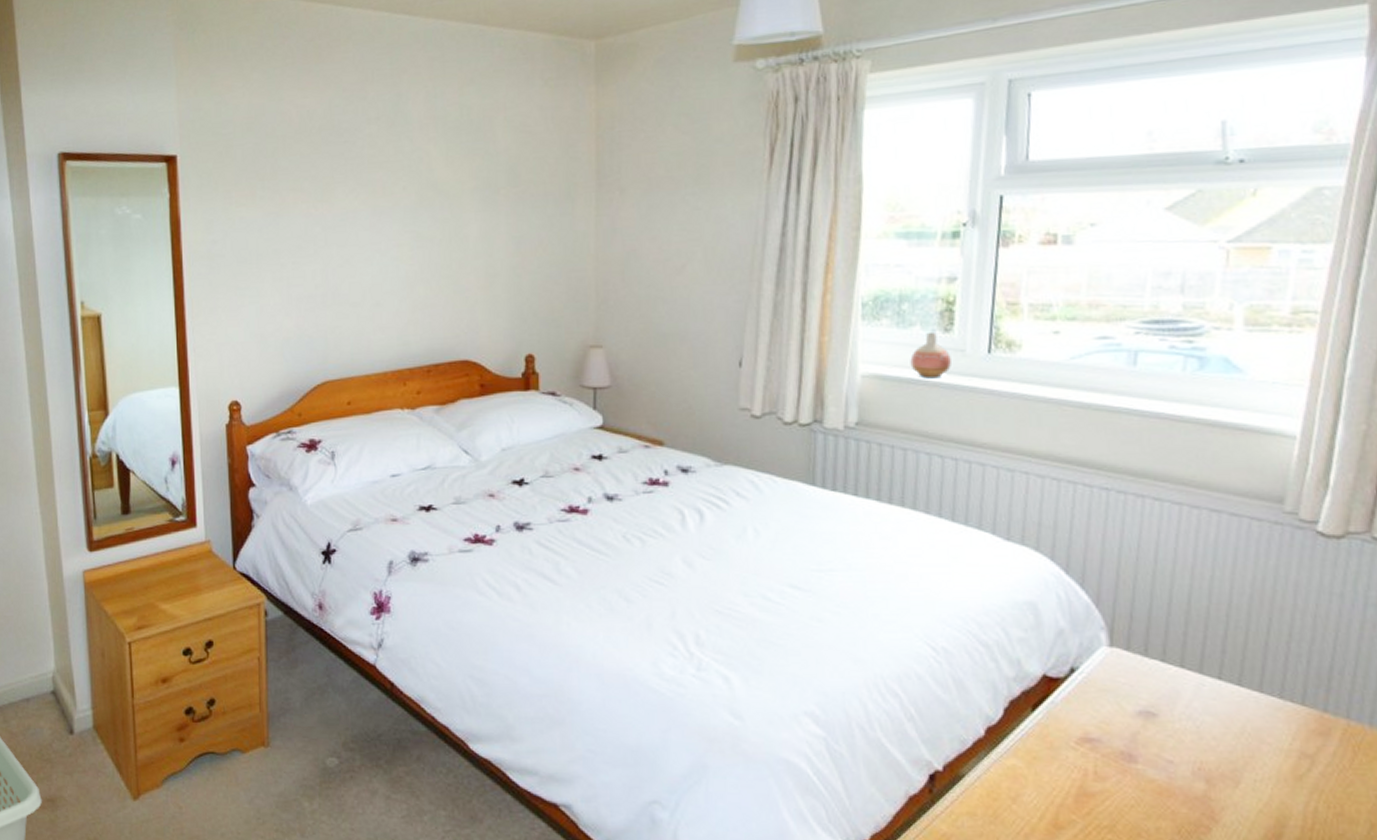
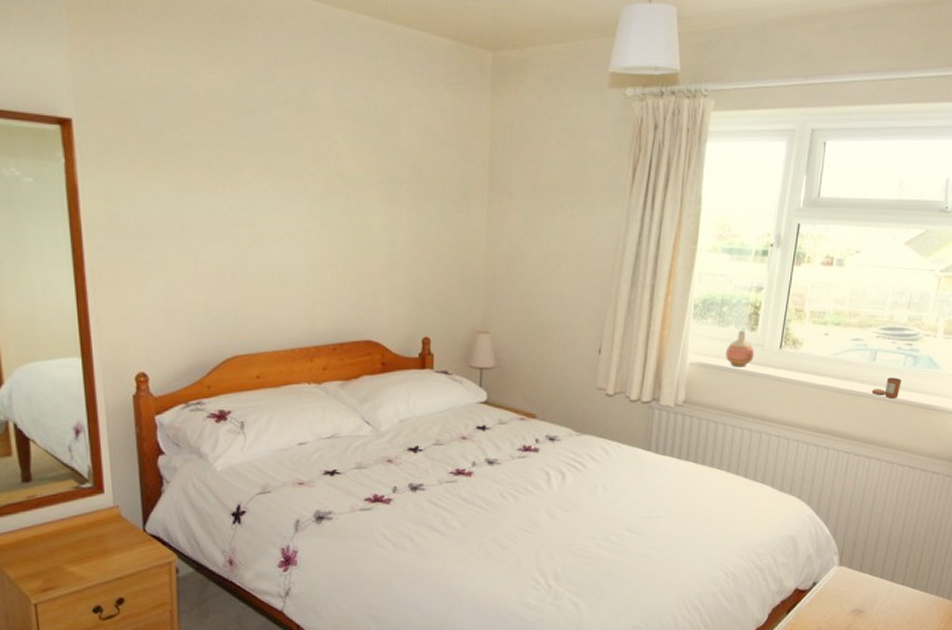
candle: none [1135,386,1183,416] -> present [871,377,902,399]

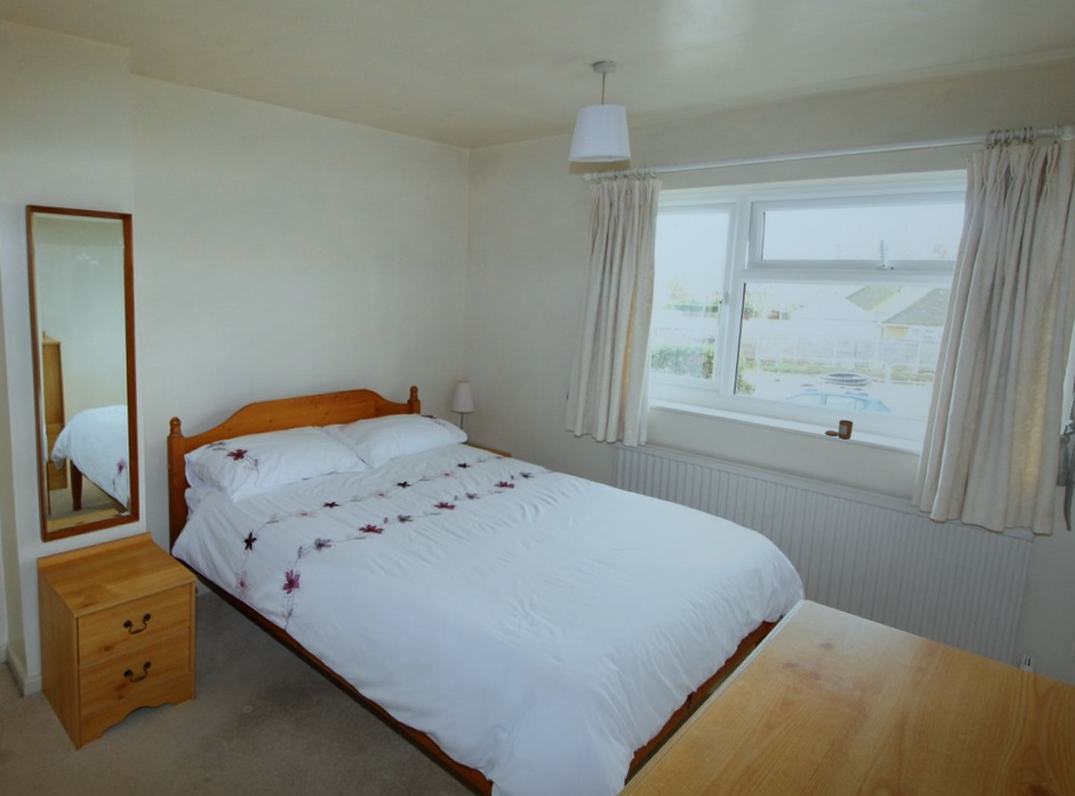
vase: present [725,330,754,367] -> none [683,377,710,411]

